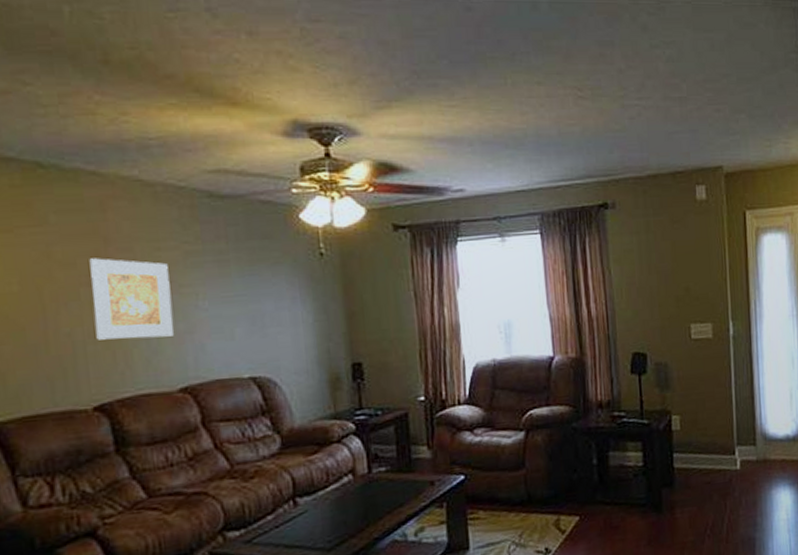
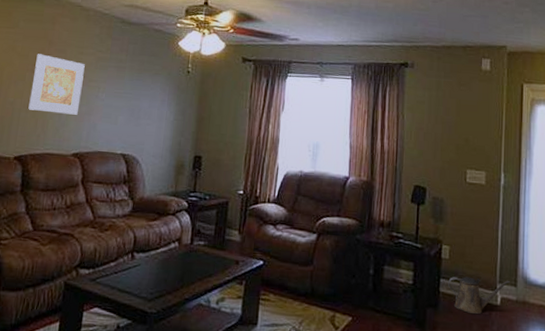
watering can: none [682,441,749,485] -> present [448,276,510,315]

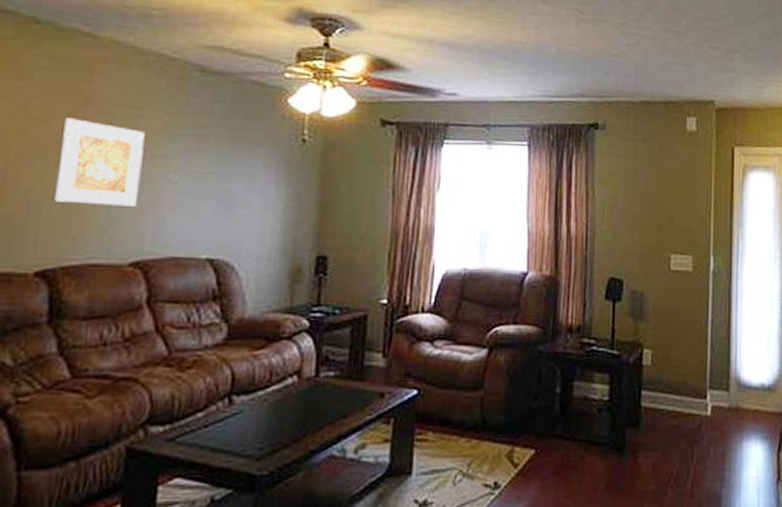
watering can: present [448,276,510,315] -> none [651,385,721,430]

